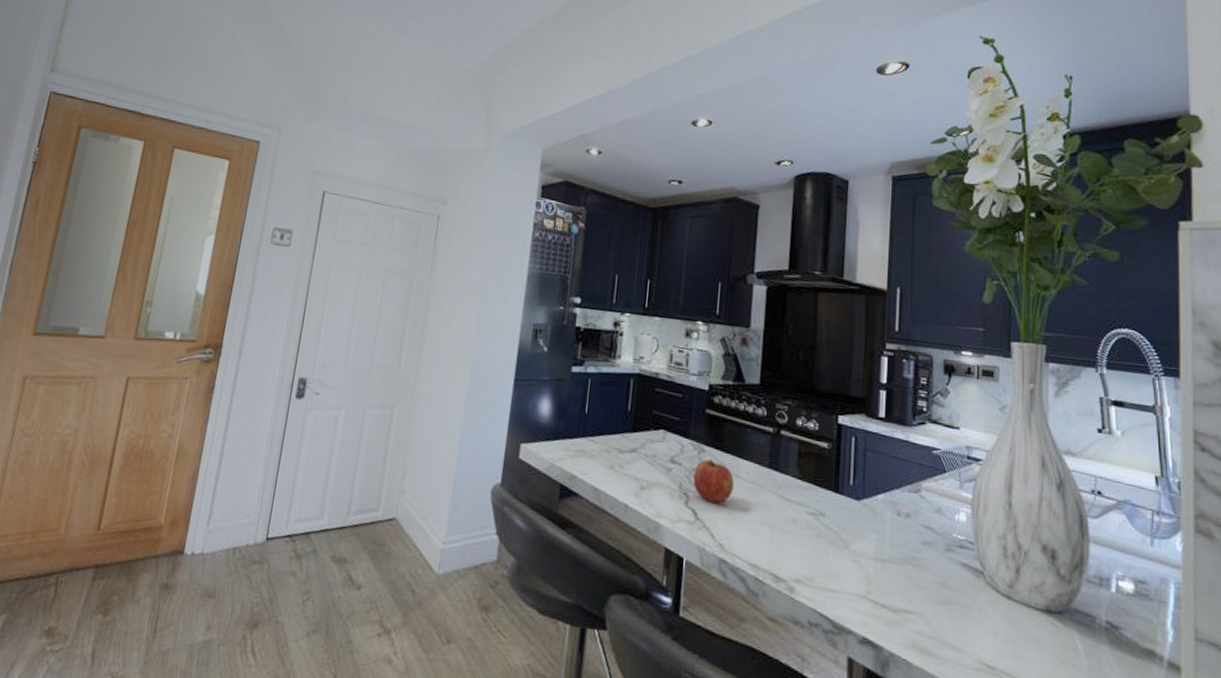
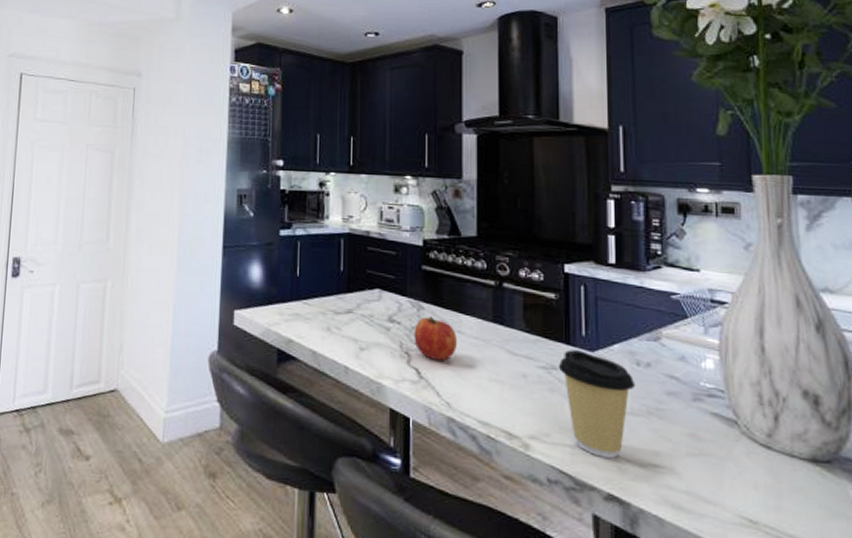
coffee cup: none [826,497,895,604] -> present [558,349,636,458]

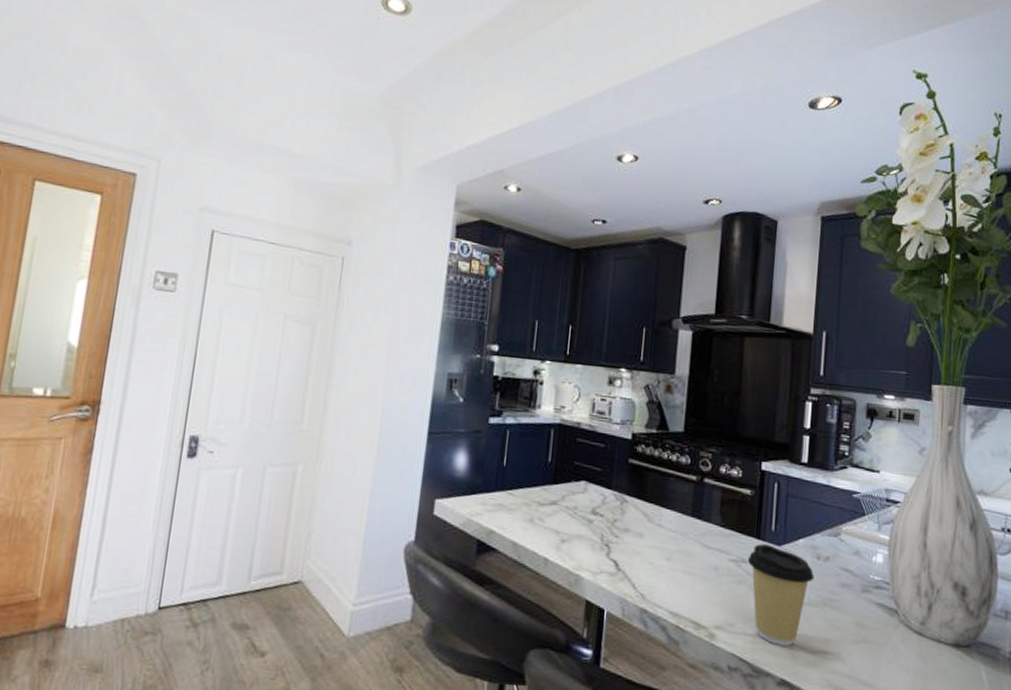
fruit: present [414,316,457,361] -> none [615,509,656,554]

